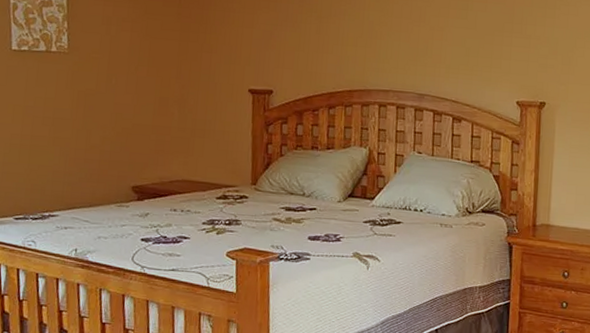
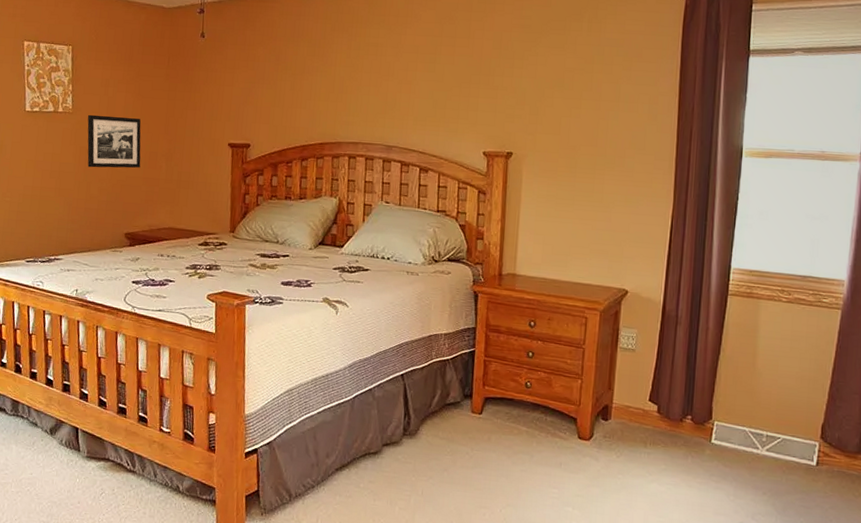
picture frame: none [86,55,150,115] -> present [87,114,141,168]

